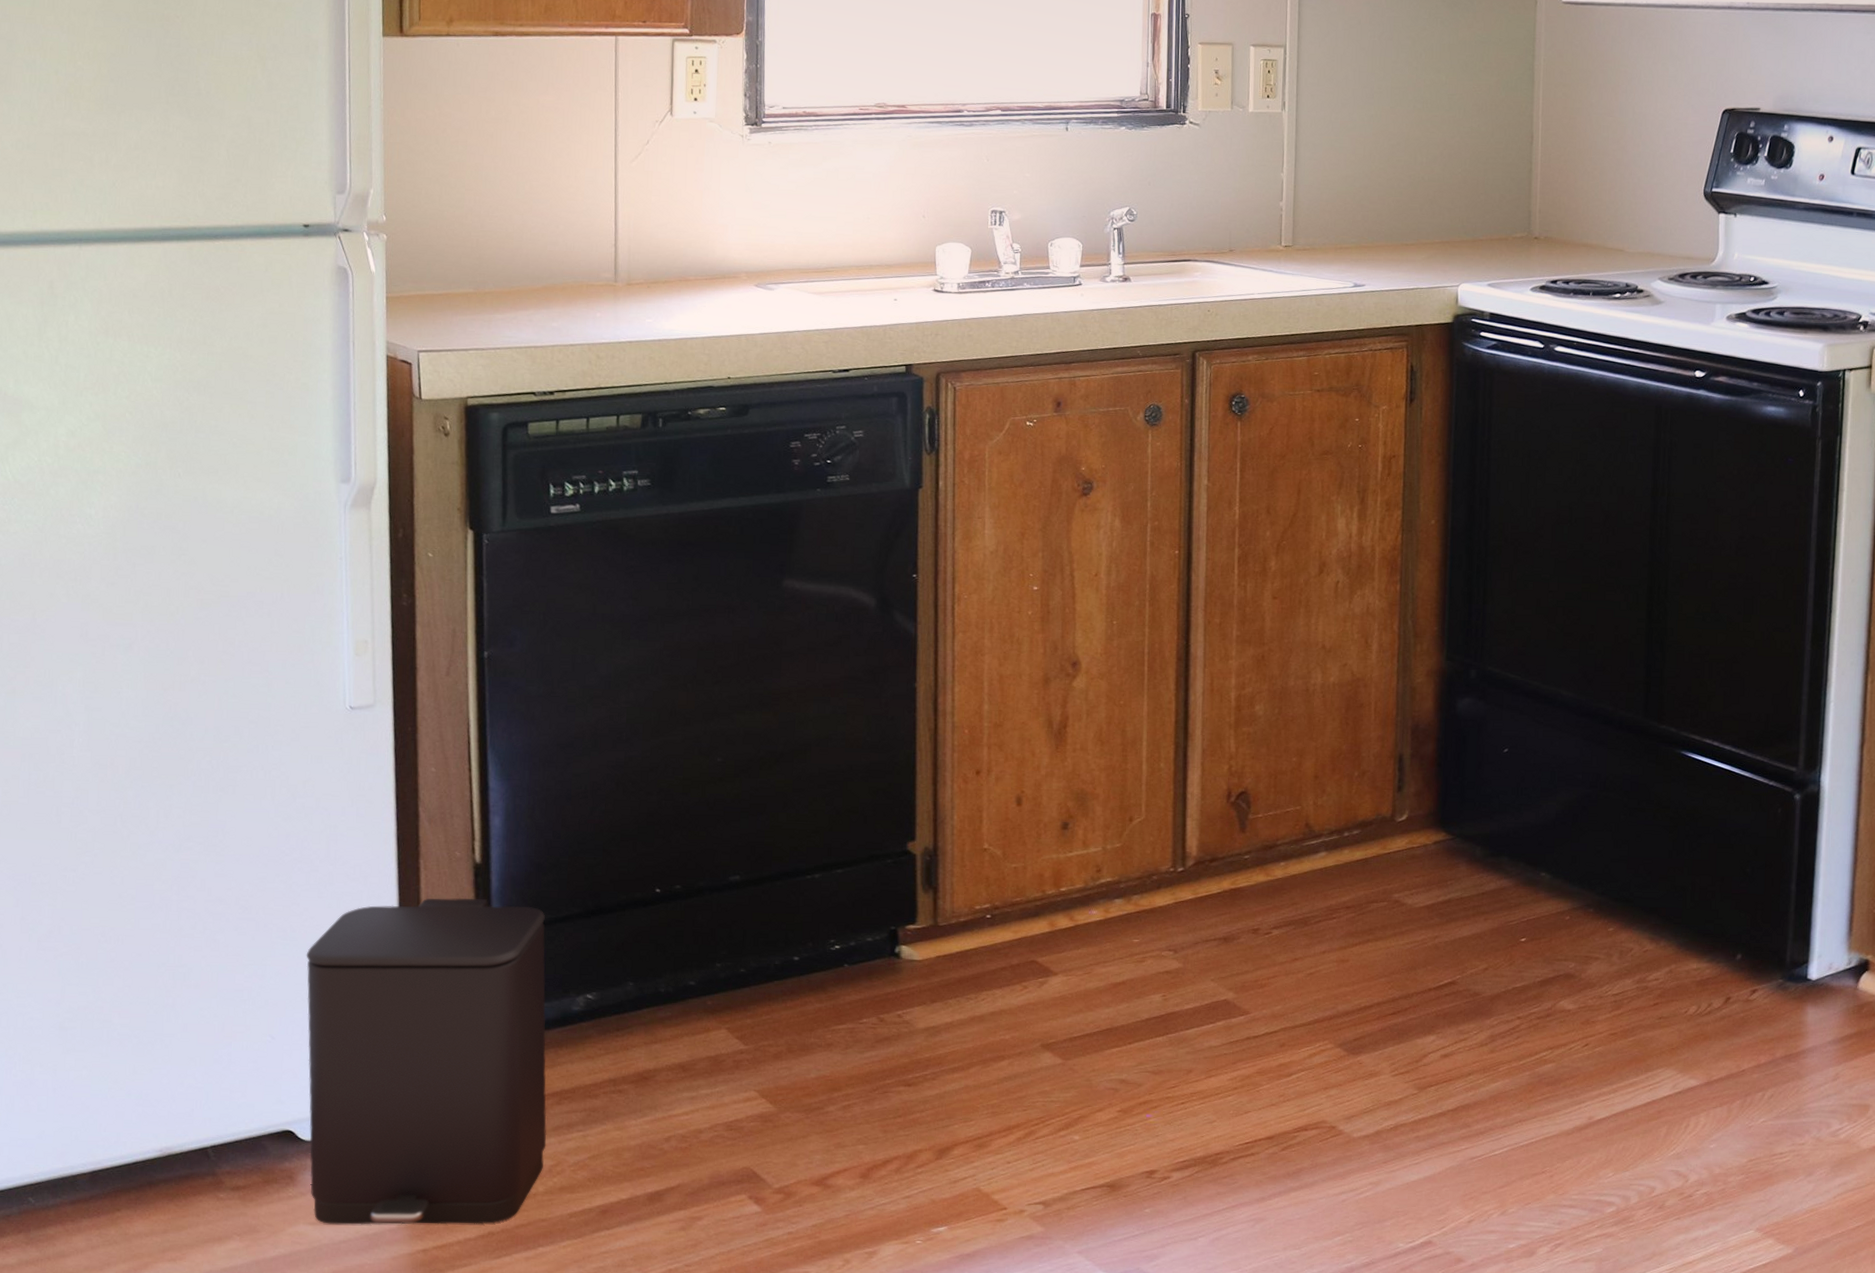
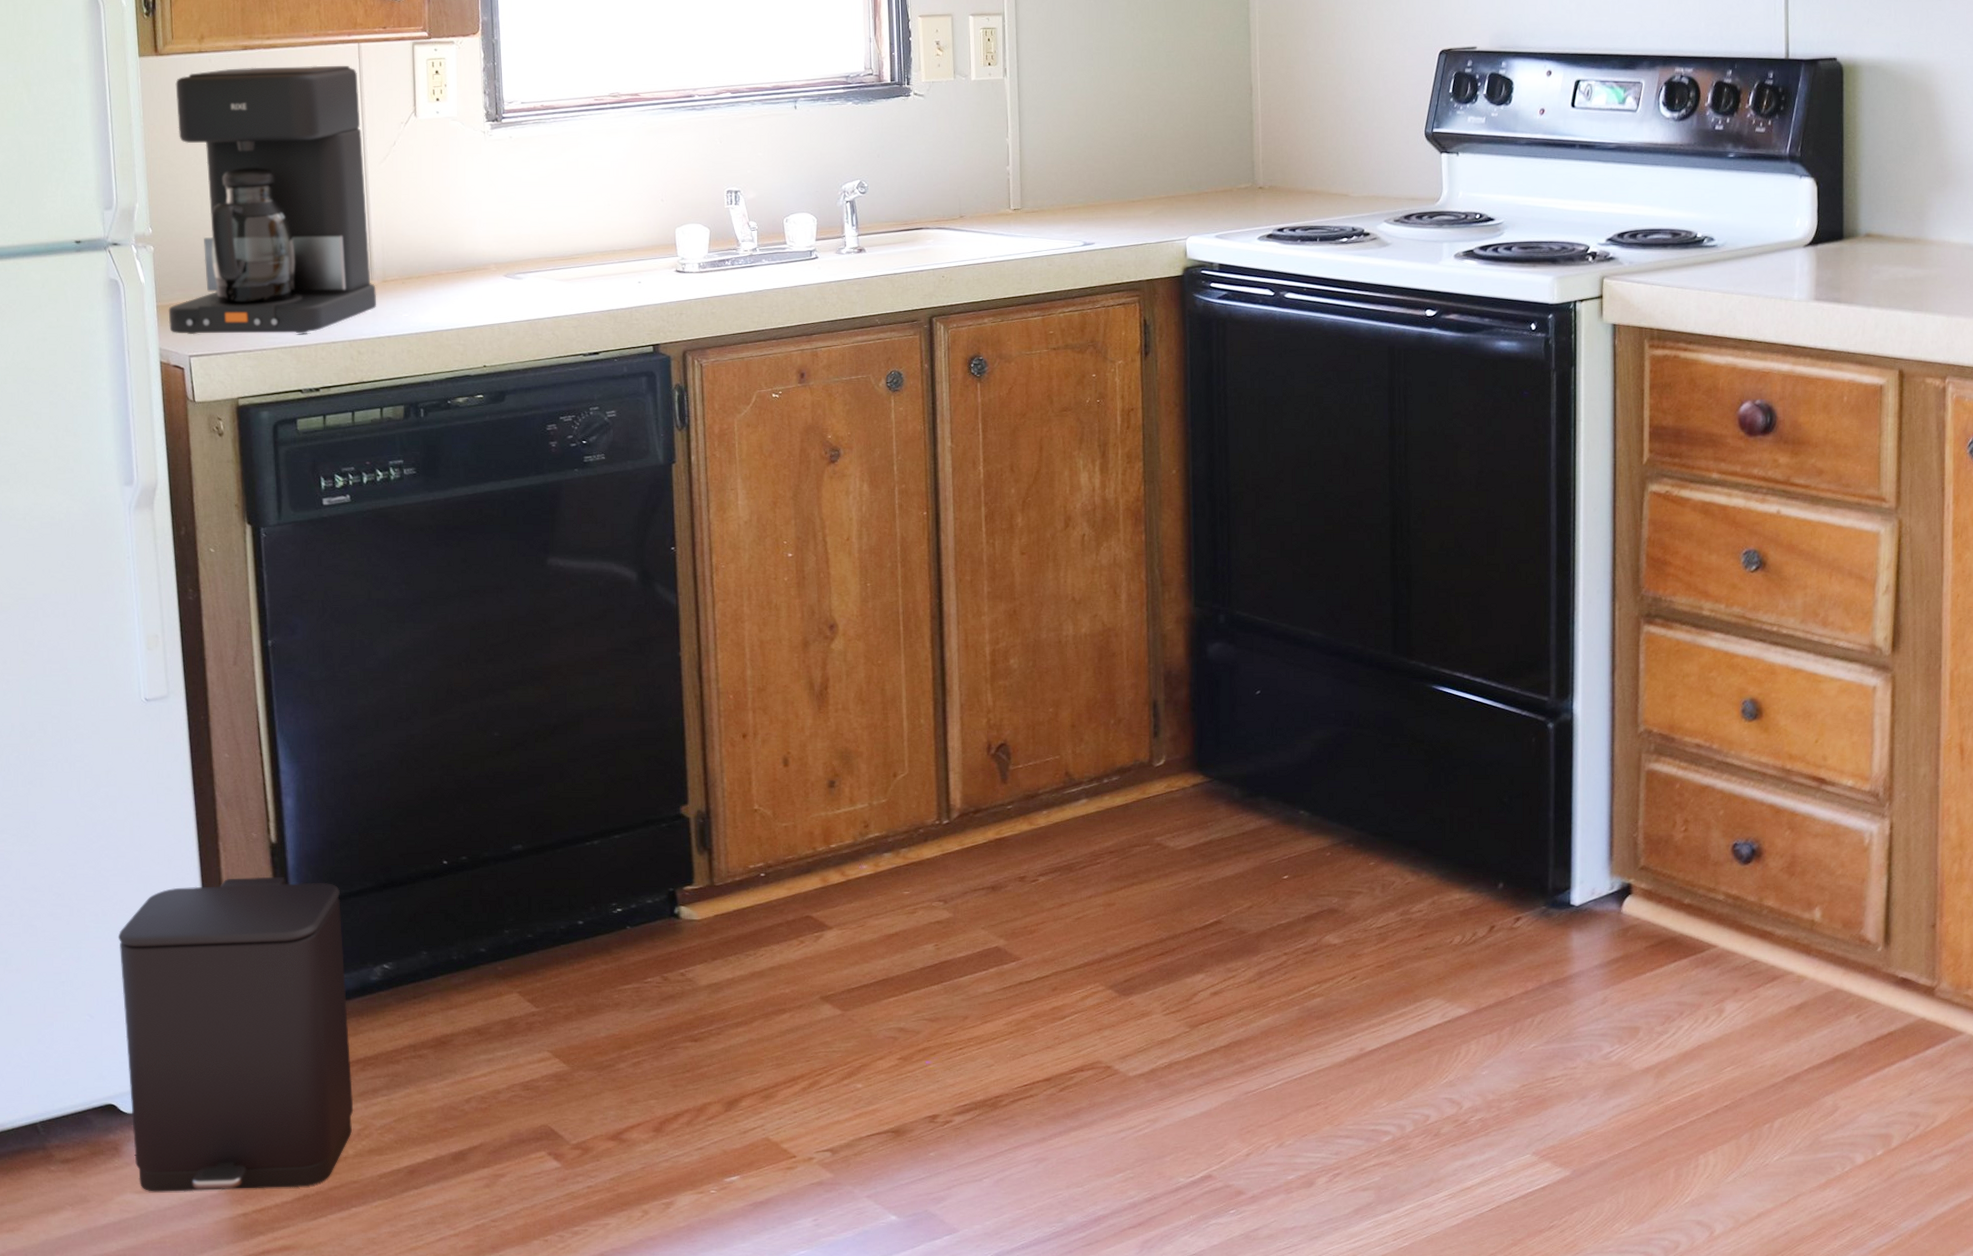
coffee maker: none [398,54,620,335] -> present [168,65,377,335]

